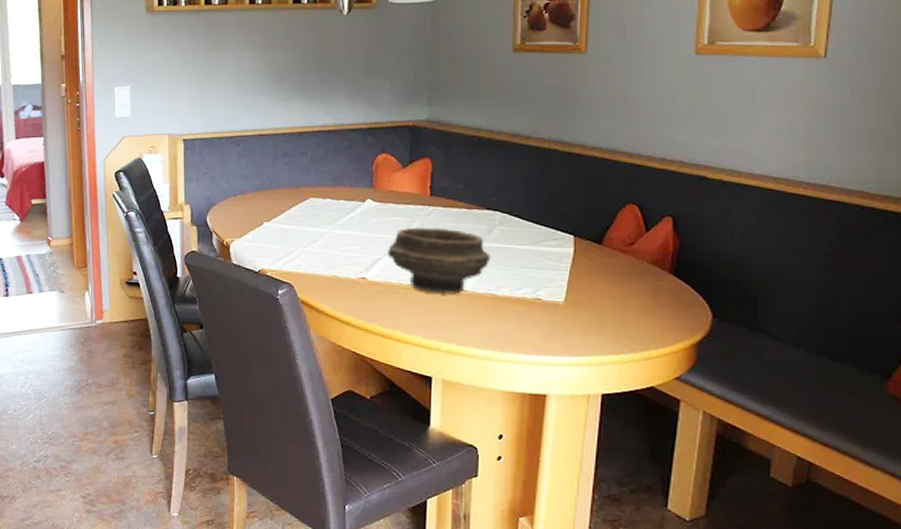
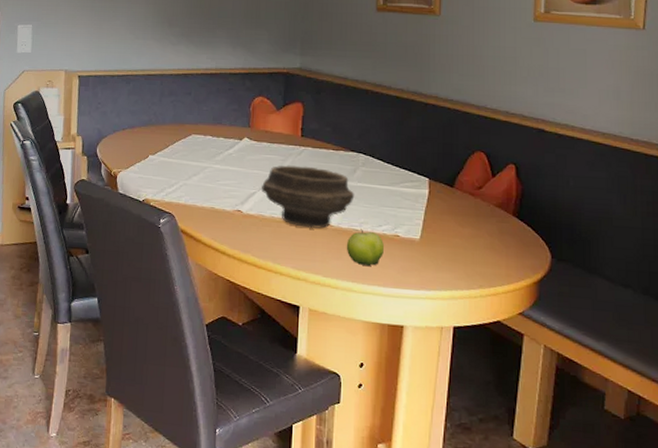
fruit: none [482,293,524,332] -> present [346,229,384,266]

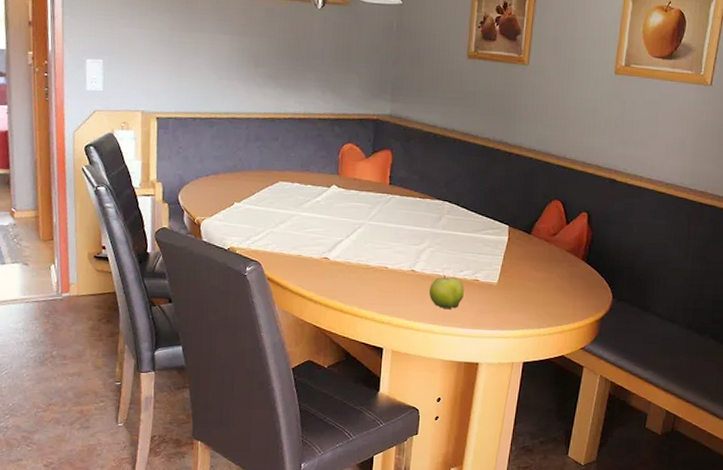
bowl: present [261,165,355,229] -> none [348,213,439,275]

